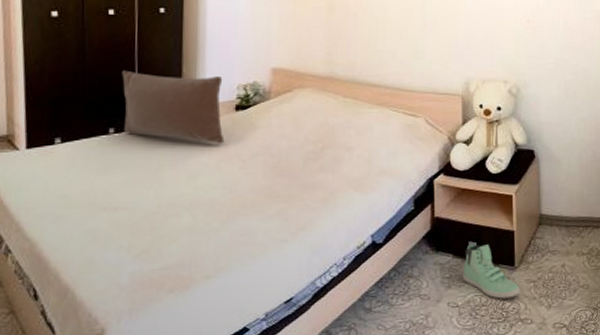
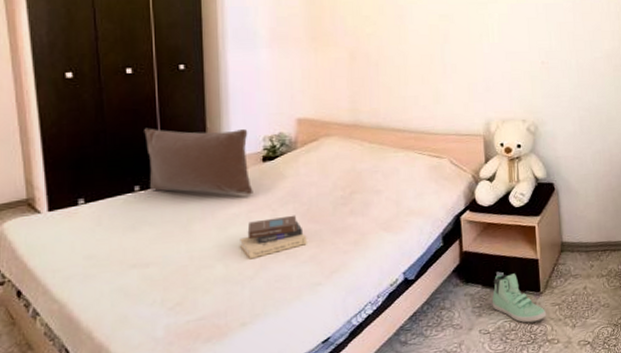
books: none [208,167,275,210] -> present [240,215,307,259]

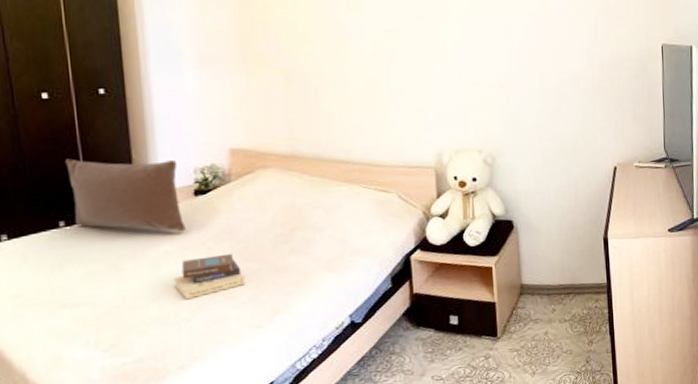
sneaker: present [492,273,547,323] -> none [445,317,505,369]

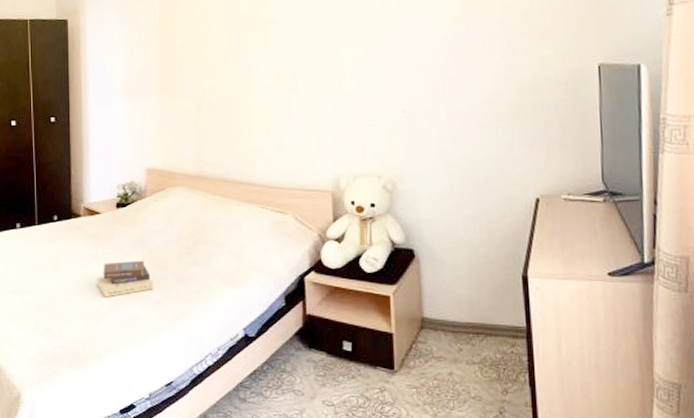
pillow: present [65,158,186,232] -> none [24,173,108,238]

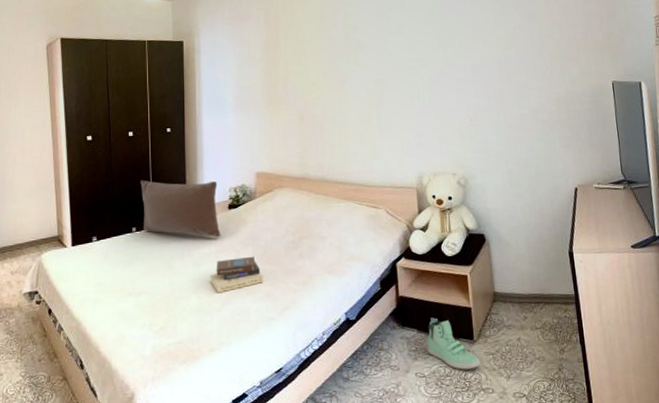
pillow: none [24,173,108,238] -> present [140,180,221,238]
sneaker: none [337,345,402,403] -> present [427,320,481,370]

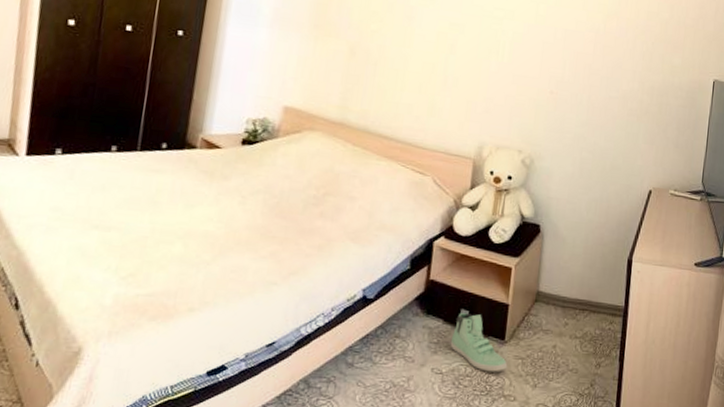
pillow: present [140,180,221,238] -> none [126,89,233,177]
books: present [210,256,263,293] -> none [203,204,271,244]

